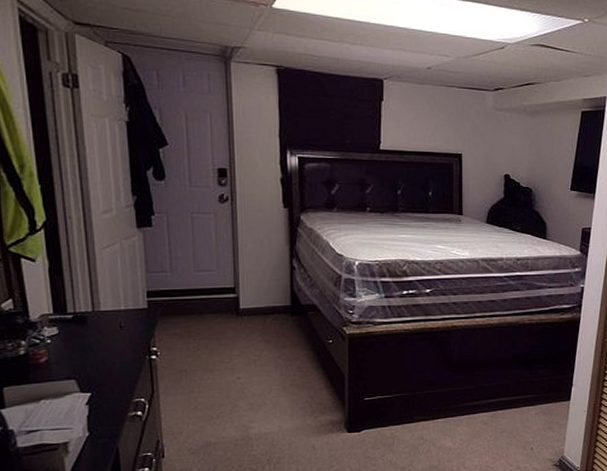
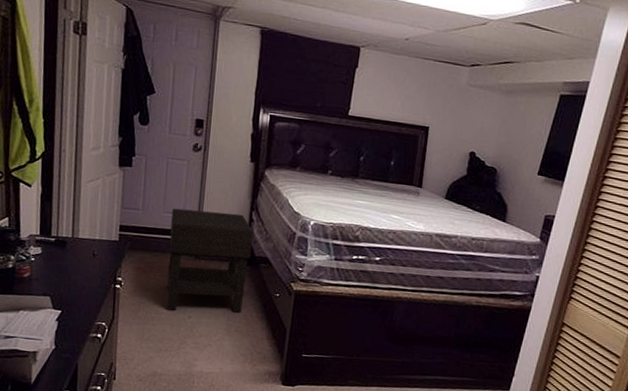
nightstand: none [204,263,297,374] -> present [167,208,254,313]

